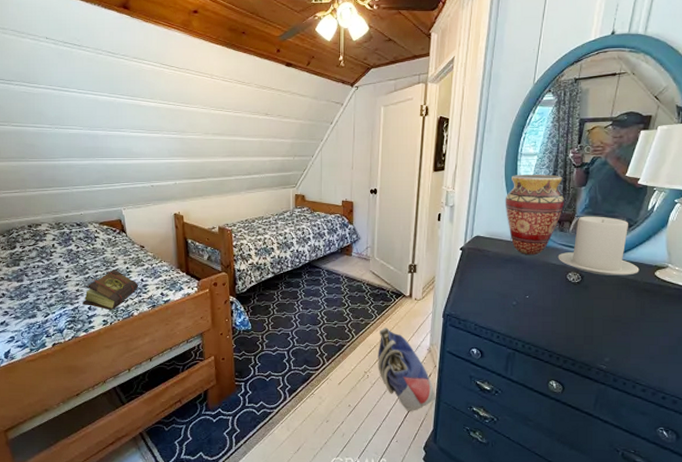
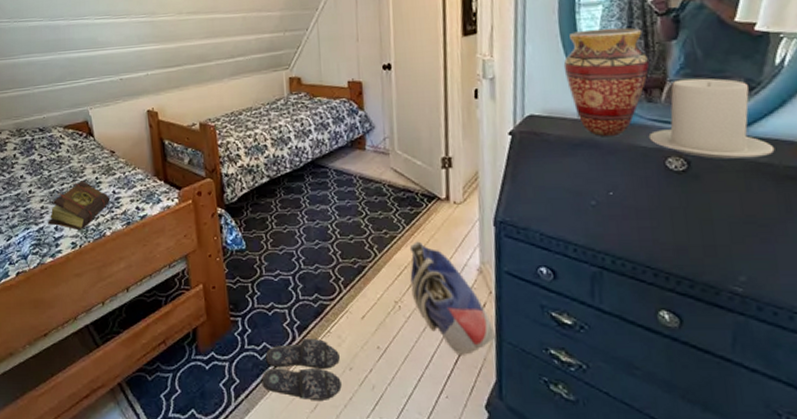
slippers: none [258,399,319,445] -> present [261,339,342,402]

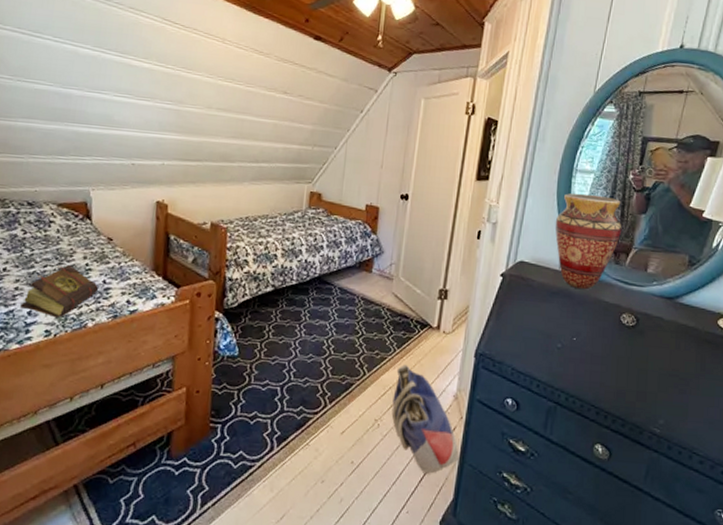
slippers: present [261,339,342,402] -> none [232,450,314,512]
candle: present [648,78,775,159] -> none [611,248,701,322]

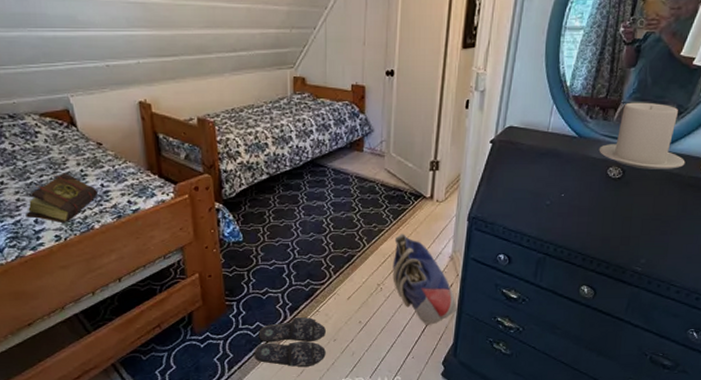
slippers: none [232,450,314,512] -> present [254,317,326,368]
vase: present [555,193,622,290] -> none [543,52,611,148]
candle: none [611,248,701,322] -> present [598,102,686,169]

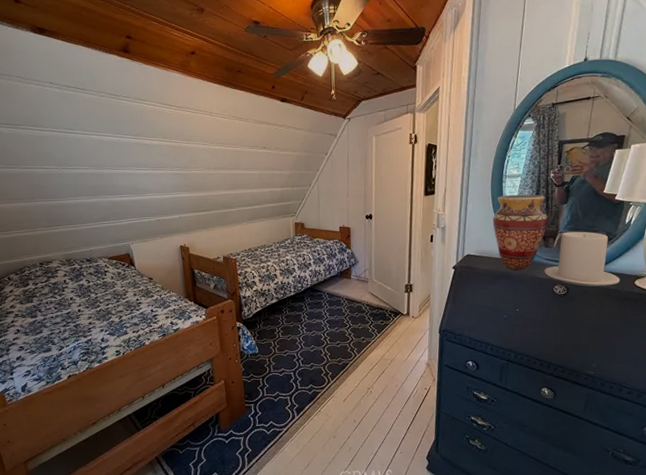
book: present [26,172,99,223] -> none [95,301,149,341]
slippers: present [254,317,326,368] -> none [268,417,327,461]
tote bag: present [392,234,458,326] -> none [379,345,436,424]
vase: none [543,52,611,148] -> present [492,194,548,271]

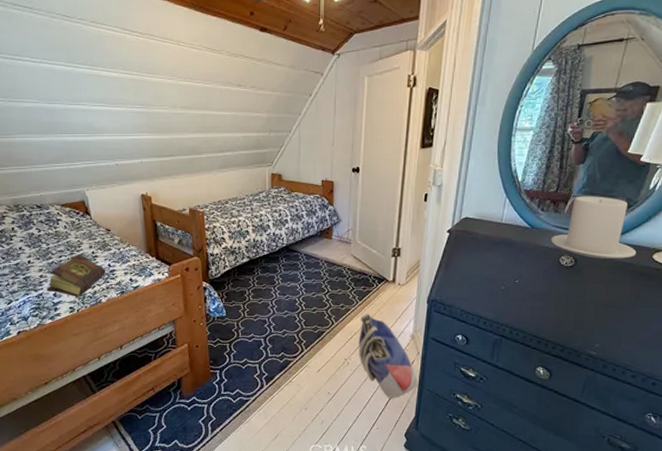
book: none [95,301,149,341] -> present [47,253,106,296]
tote bag: none [379,345,436,424] -> present [358,313,419,400]
vase: present [492,194,548,271] -> none [496,150,561,238]

